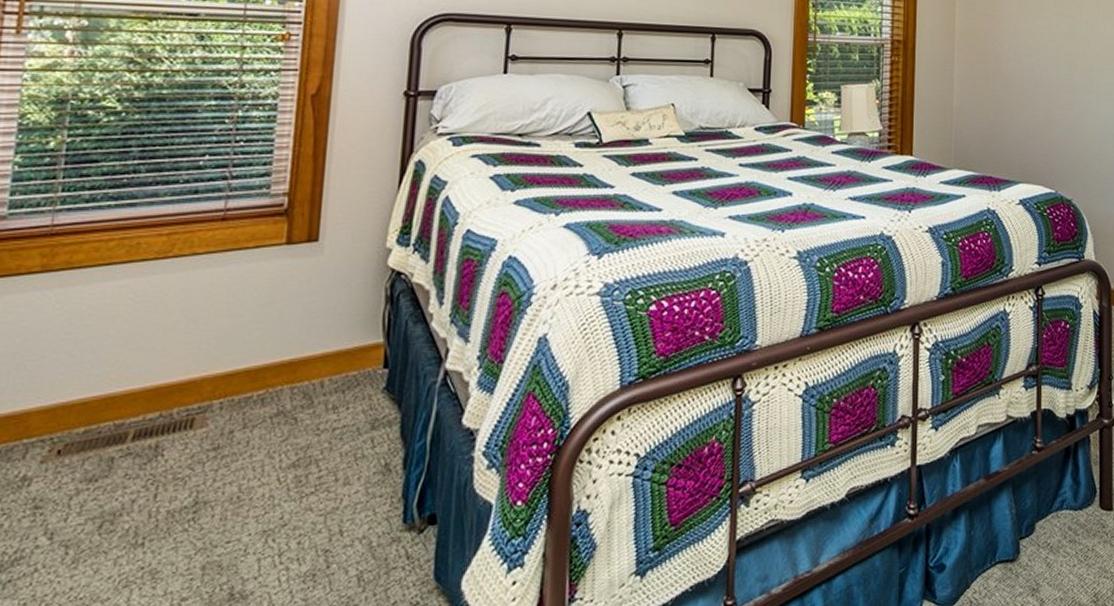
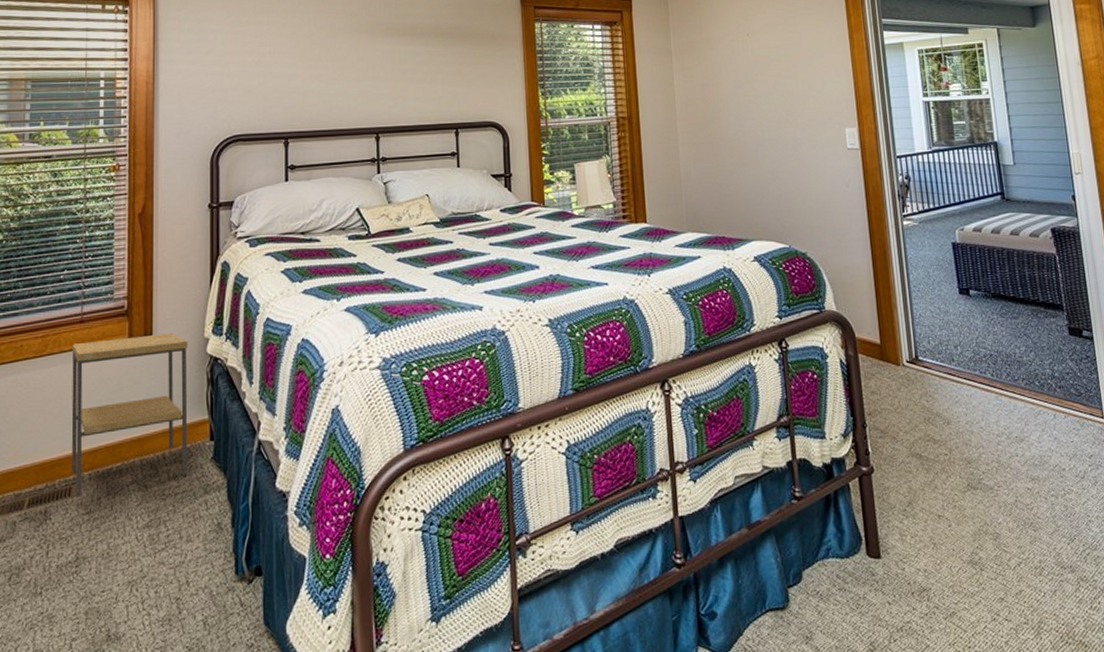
side table: none [196,240,364,430] -> present [71,333,188,498]

